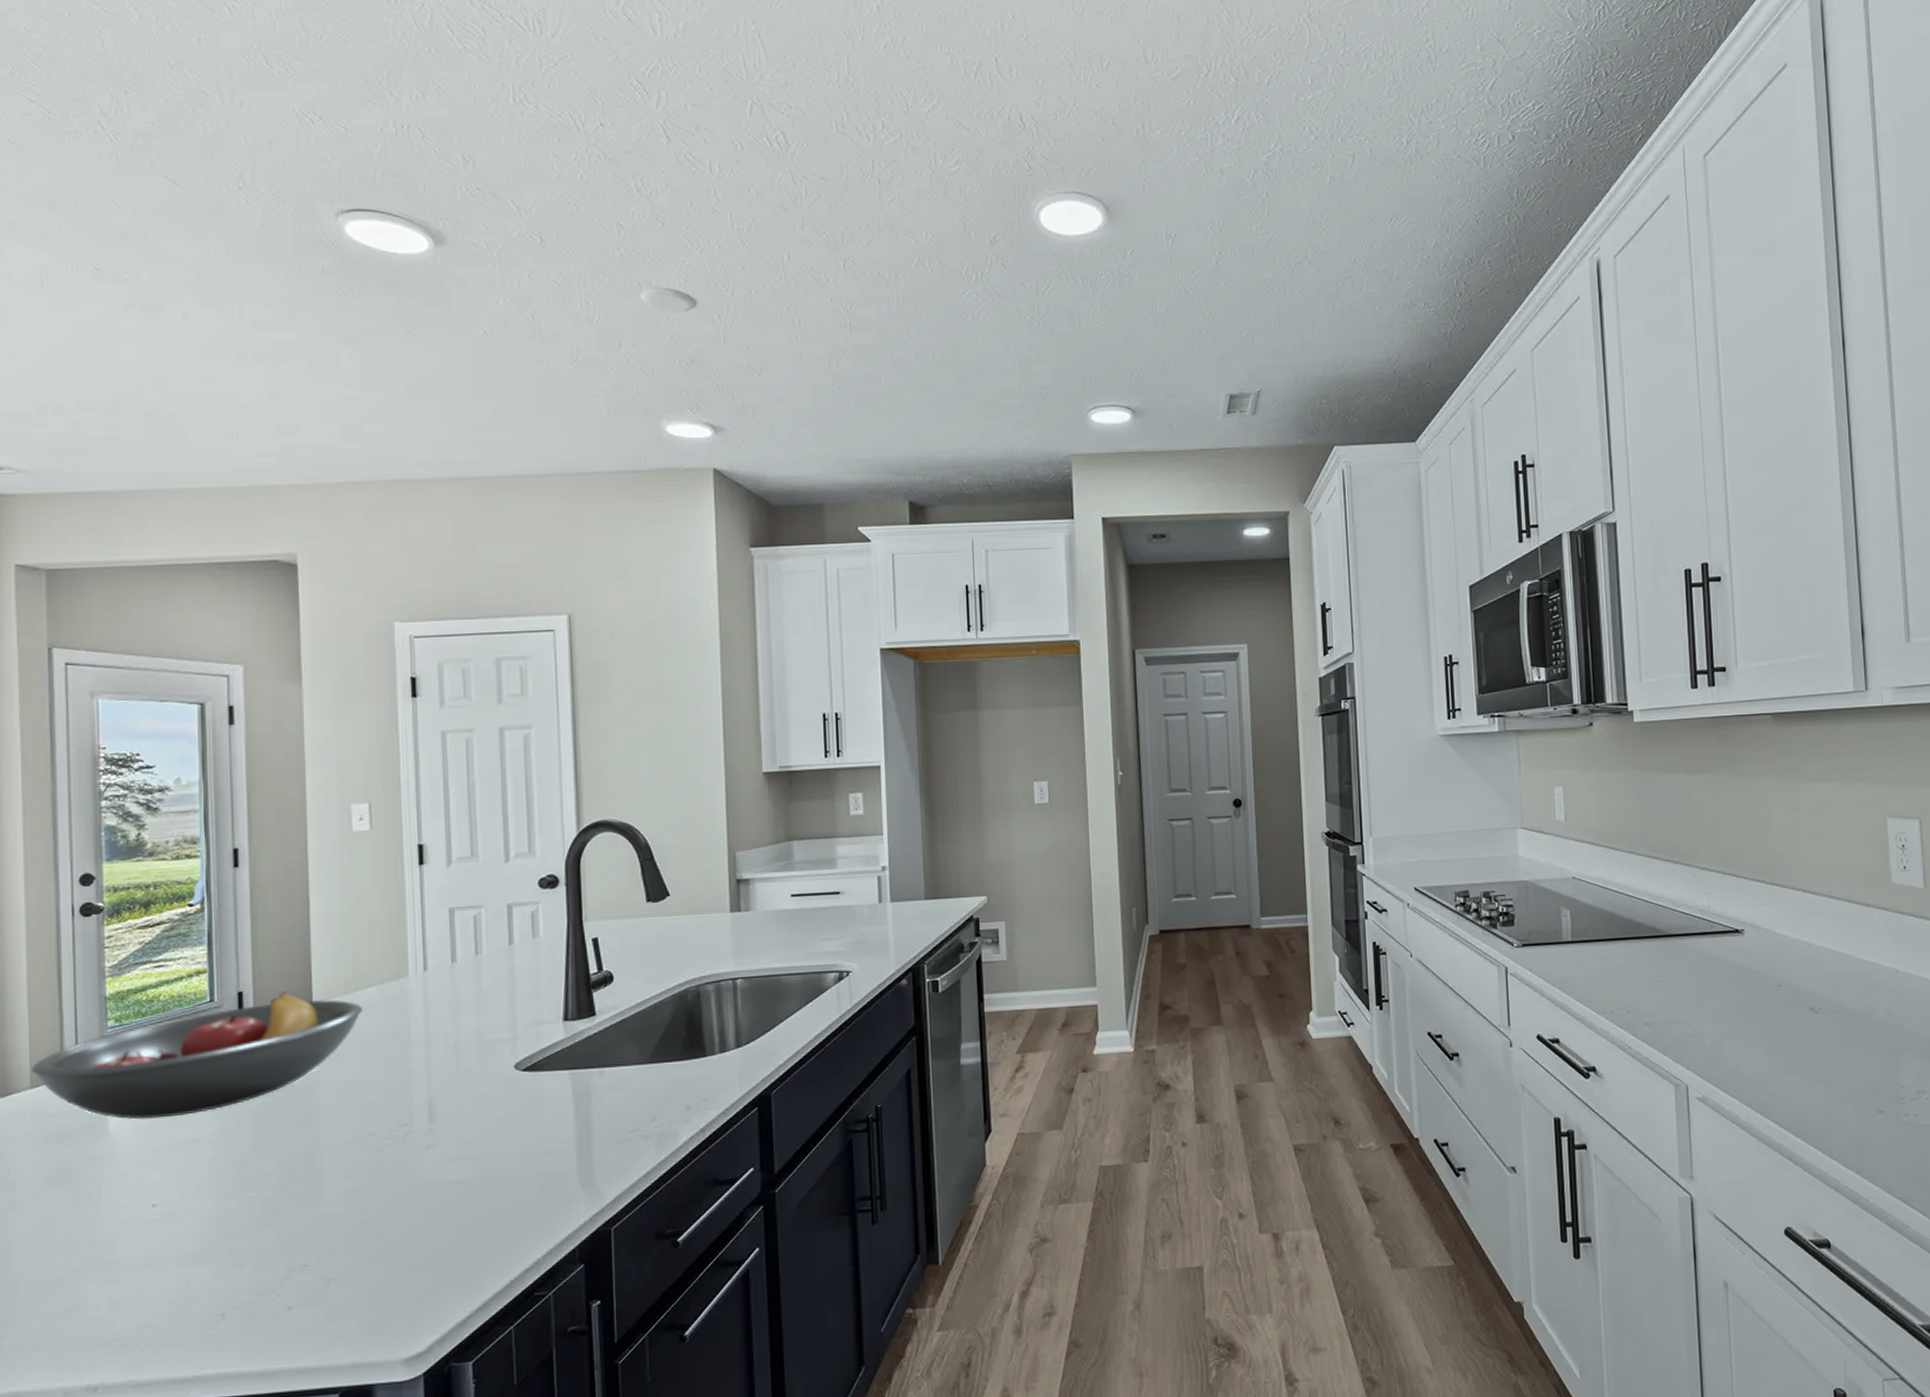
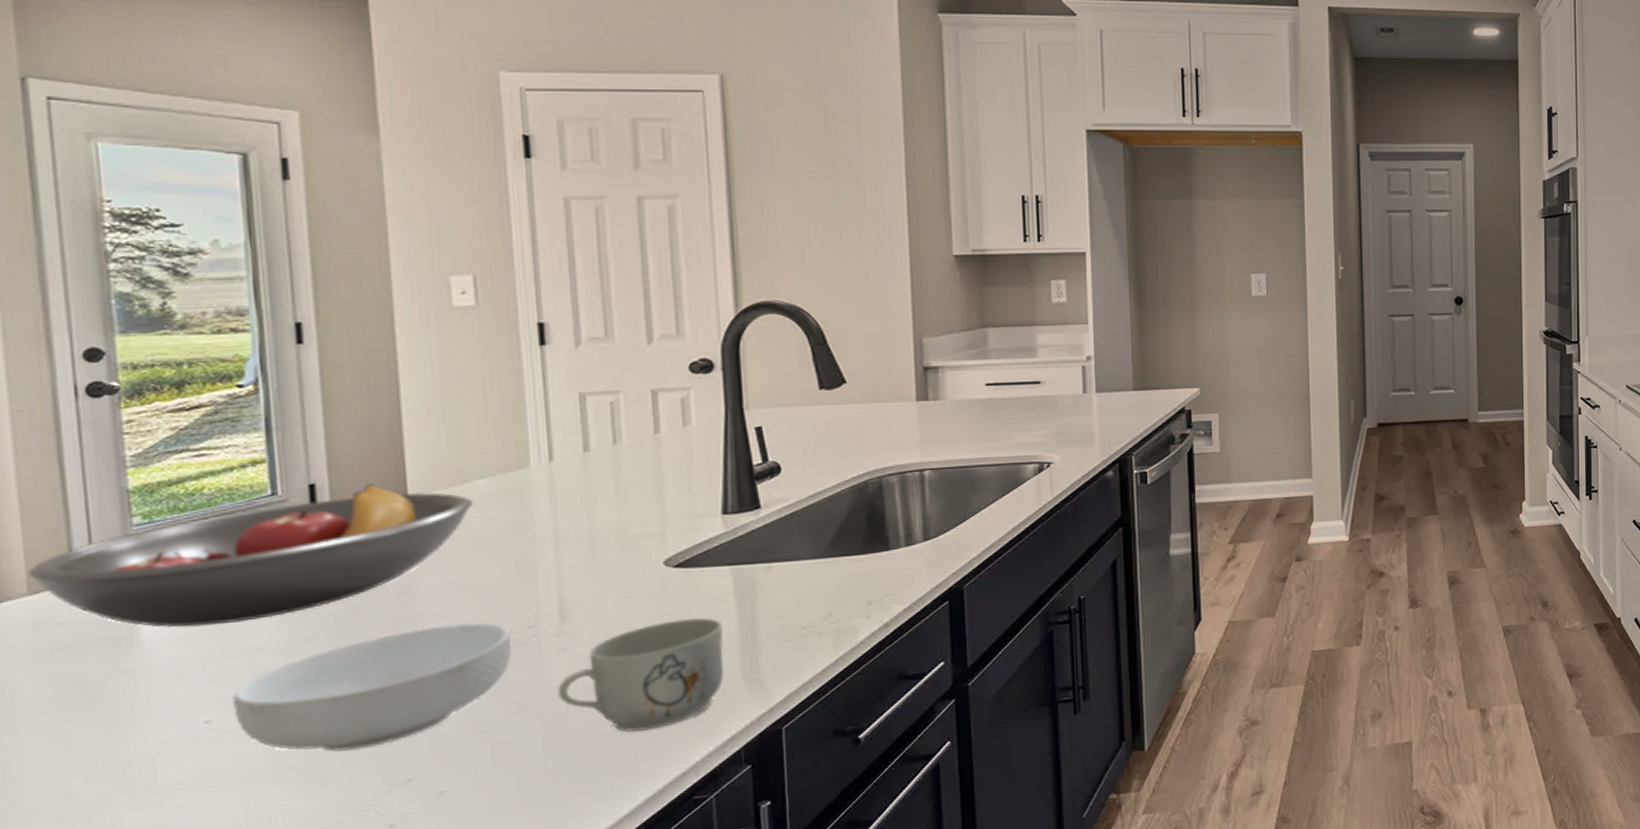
cereal bowl: none [174,1120,390,1238] -> present [233,622,513,752]
mug: none [425,1119,563,1228] -> present [557,618,725,732]

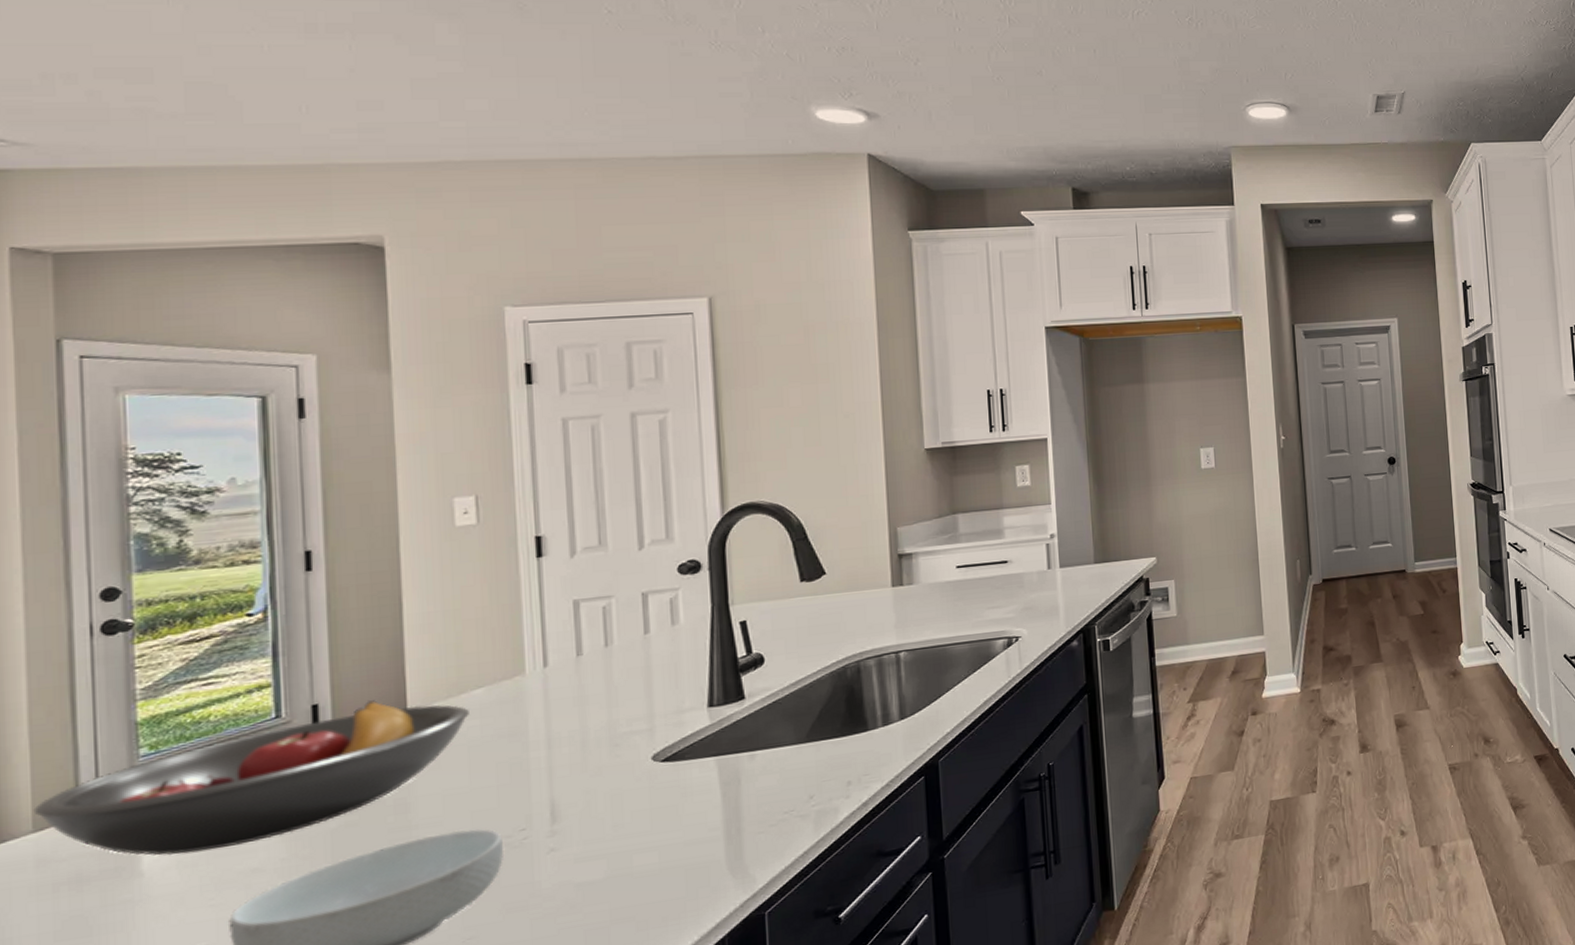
mug: present [557,618,725,732] -> none [547,809,710,928]

